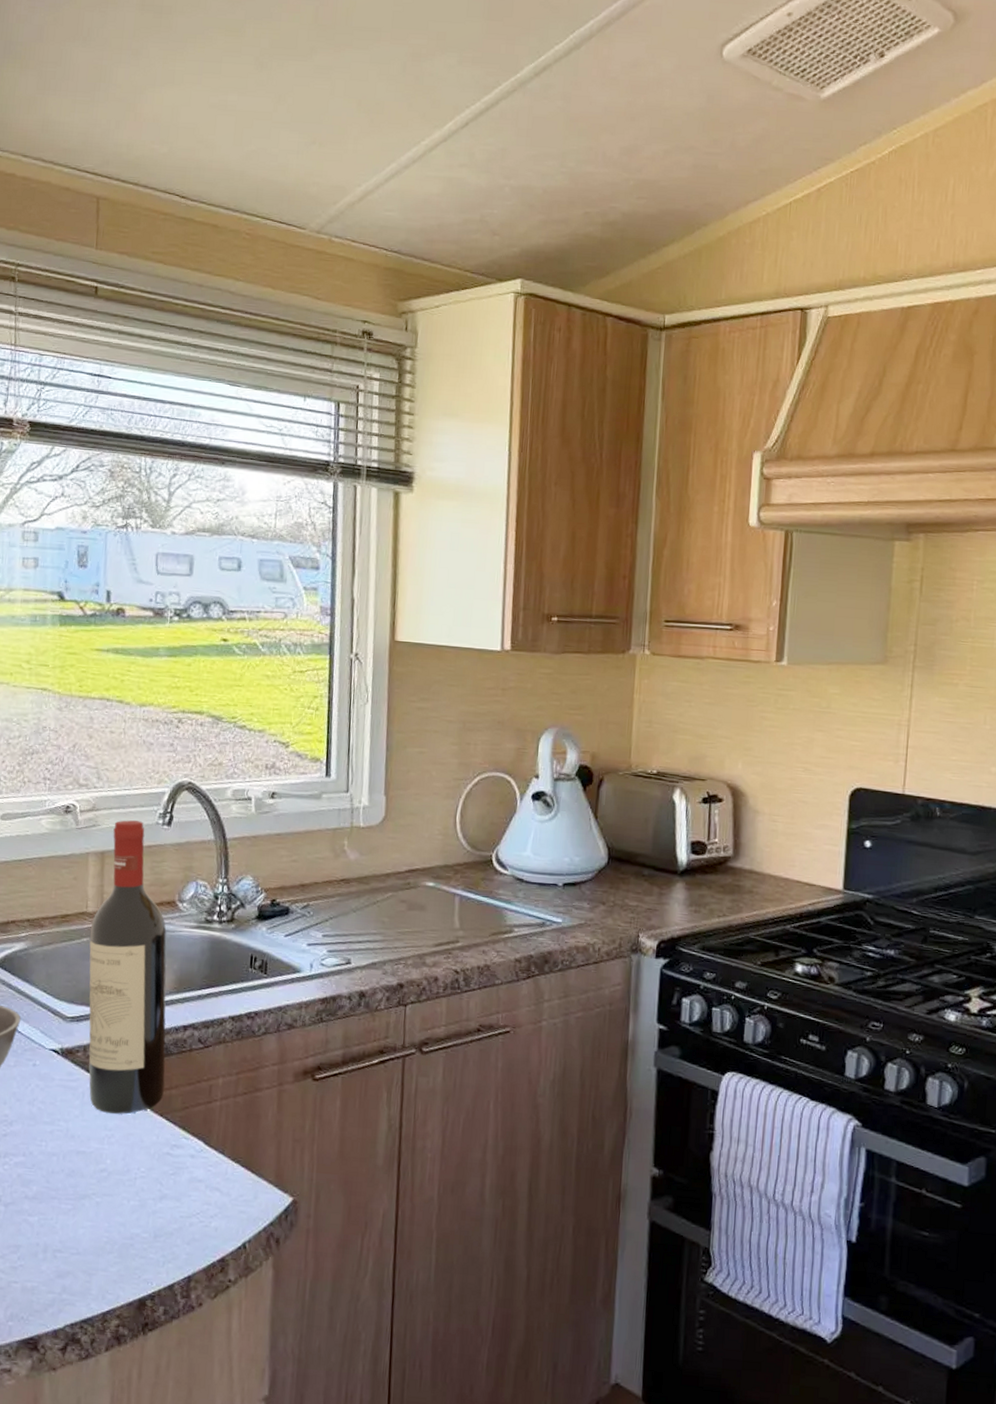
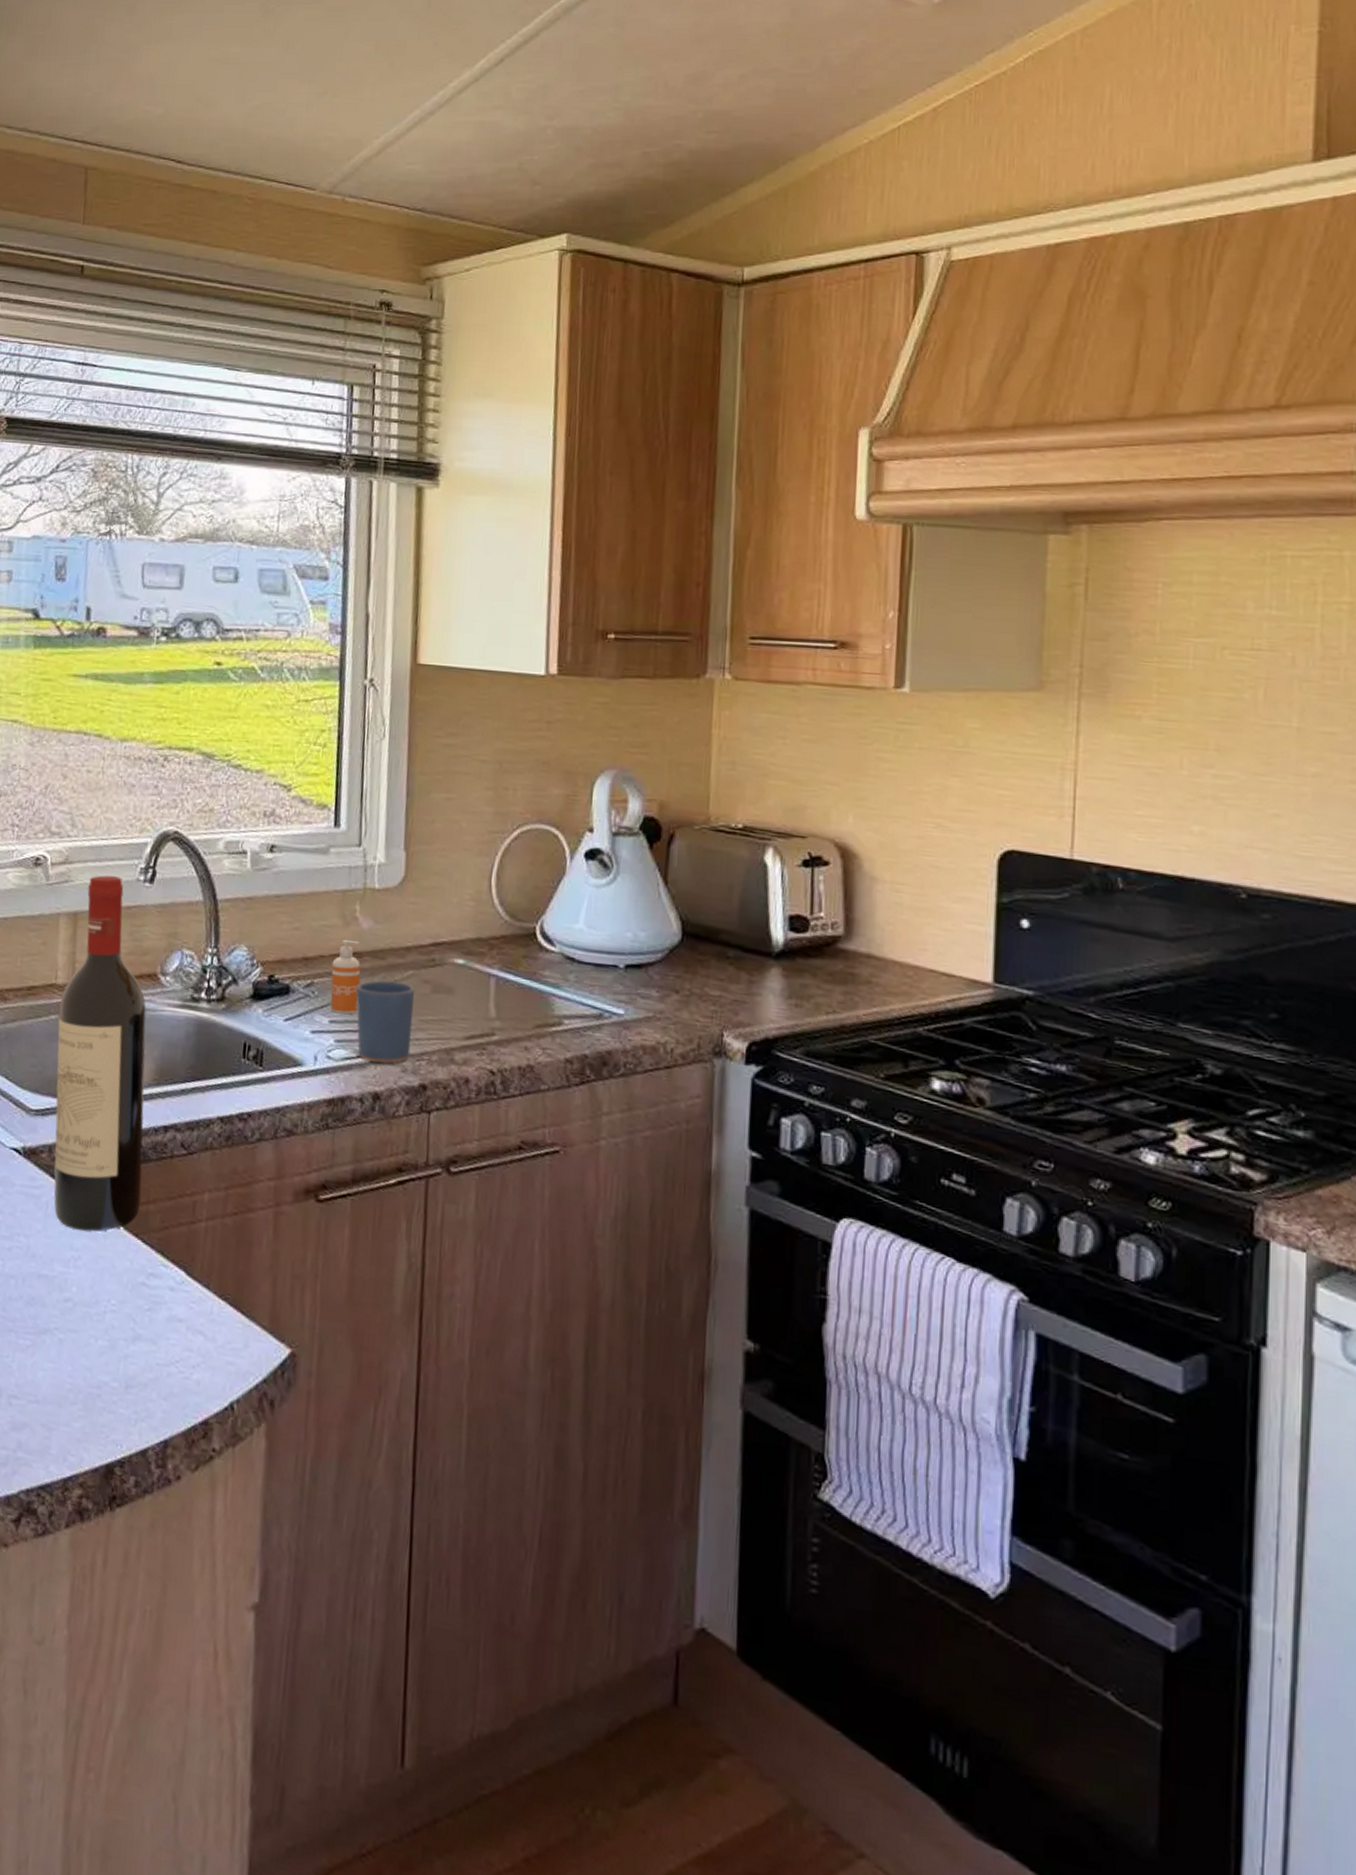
soap dispenser: none [323,868,349,930] -> present [330,939,361,1015]
mug: none [345,901,394,968] -> present [356,980,415,1064]

